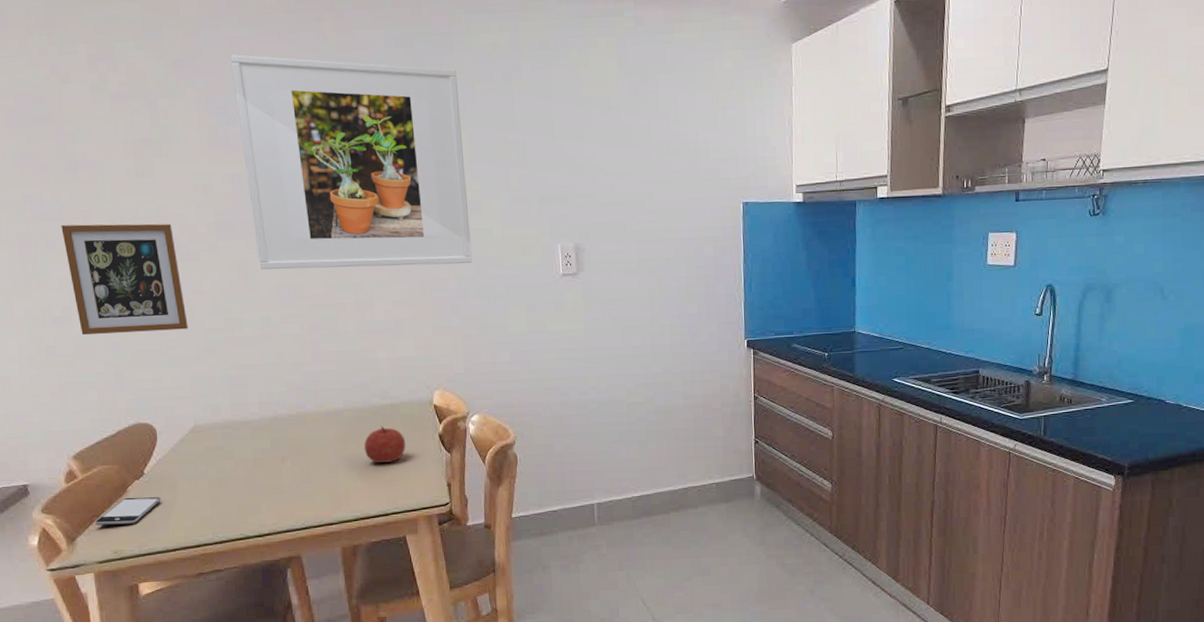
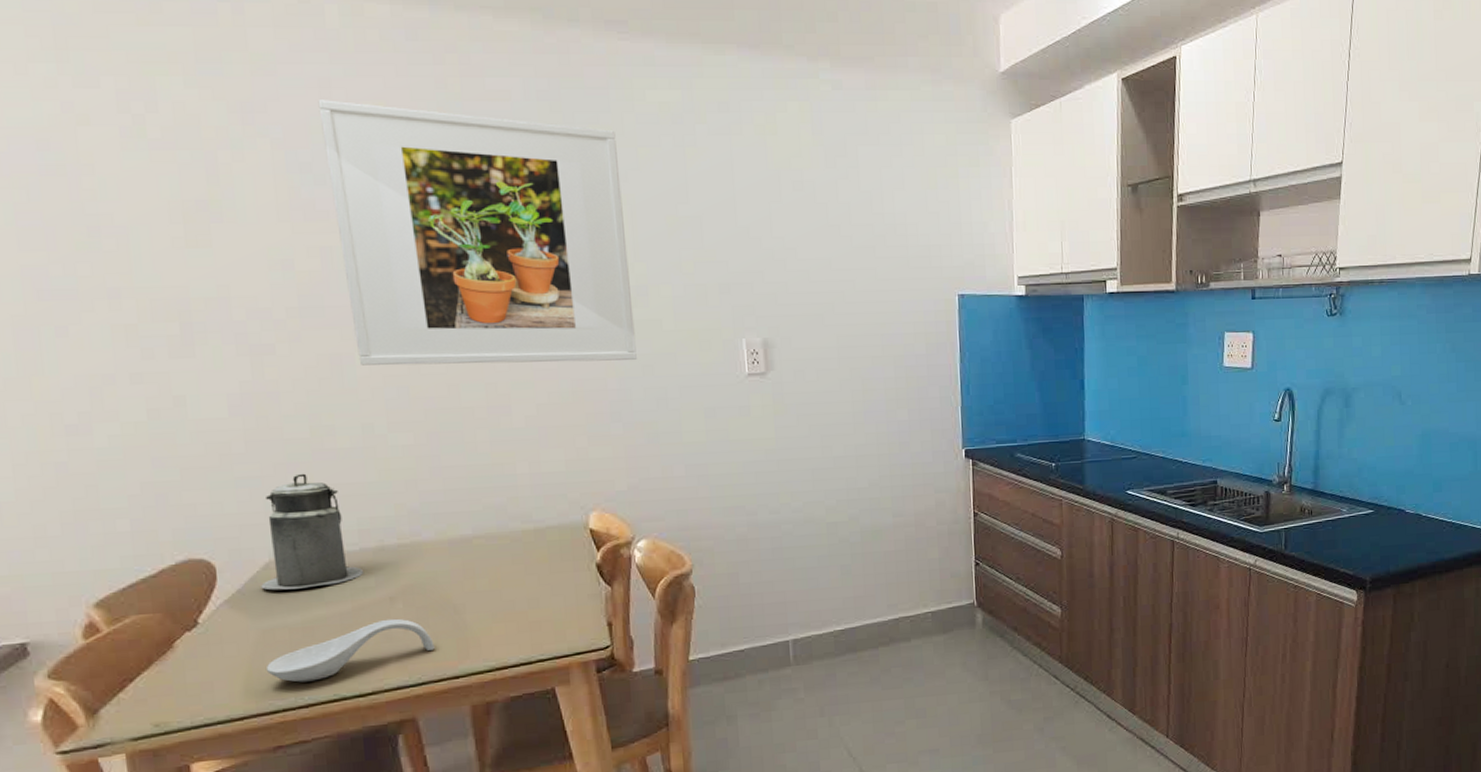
picture frame: present [61,223,188,335] -> none [77,305,261,447]
smartphone: present [95,497,161,526] -> none [127,652,223,692]
canister: none [188,356,262,449] -> present [261,473,363,590]
spoon rest: none [191,474,315,523] -> present [265,618,435,683]
fruit: present [364,425,406,463] -> none [499,555,555,601]

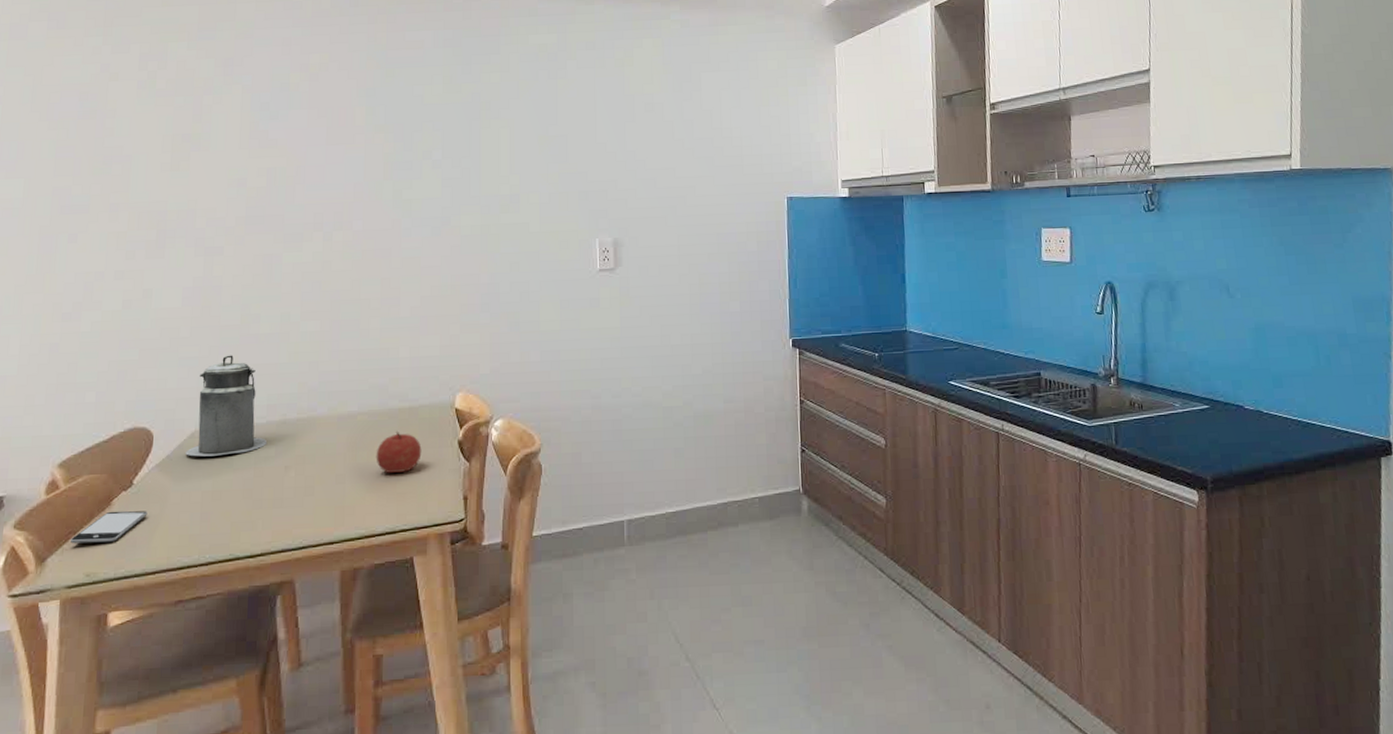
smartphone: none [127,652,223,692] -> present [71,510,148,544]
spoon rest: present [265,618,435,683] -> none [179,486,316,542]
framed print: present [318,100,637,366] -> none [280,54,506,264]
fruit: none [499,555,555,601] -> present [376,430,422,473]

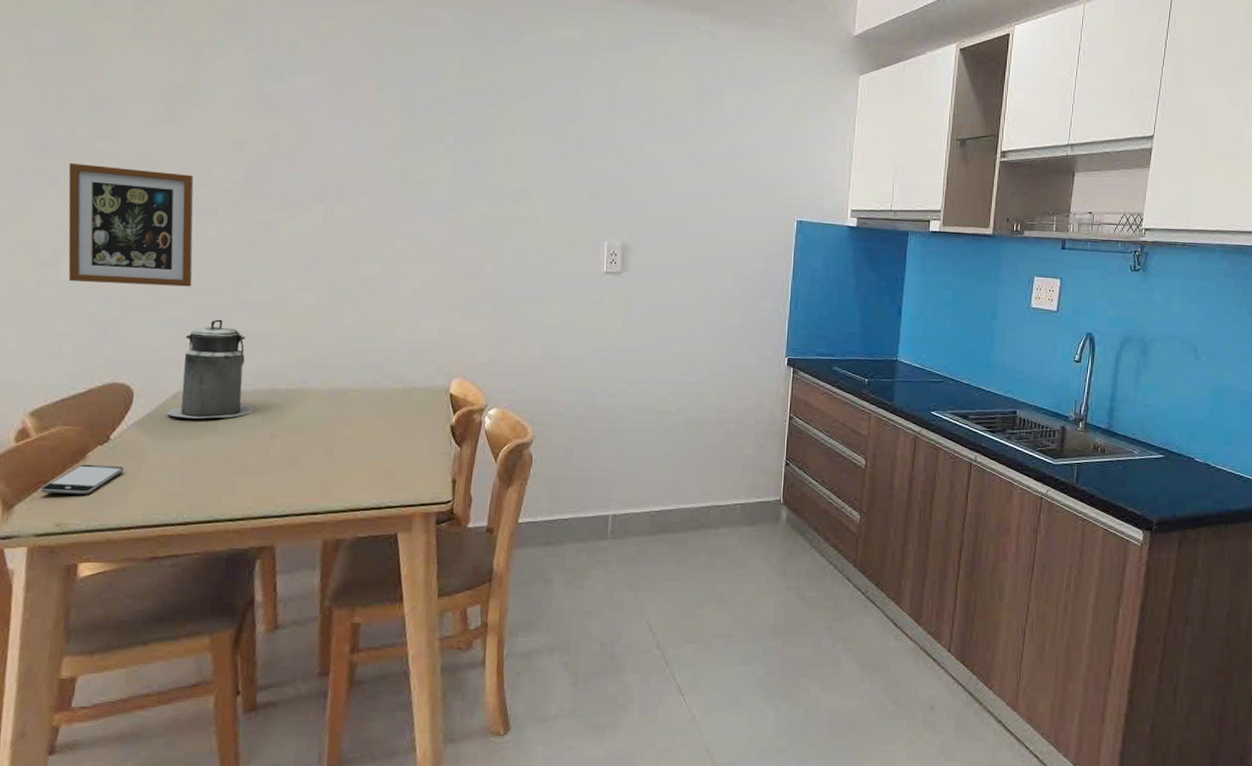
picture frame: none [86,217,203,331] -> present [68,163,194,287]
fruit: present [376,430,422,473] -> none [365,410,413,451]

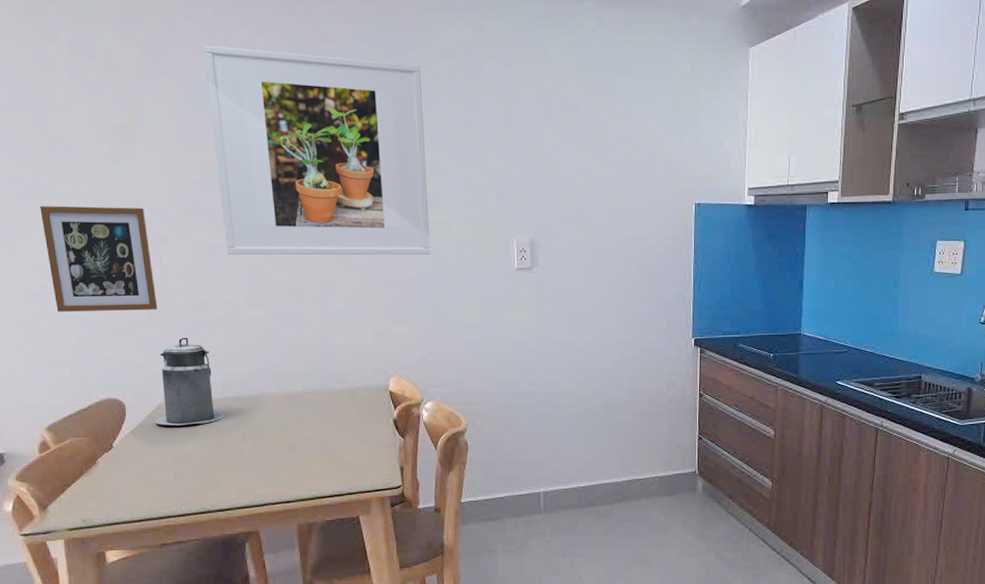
smartphone: present [41,464,124,494] -> none [66,469,128,495]
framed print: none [283,15,523,251] -> present [204,45,430,256]

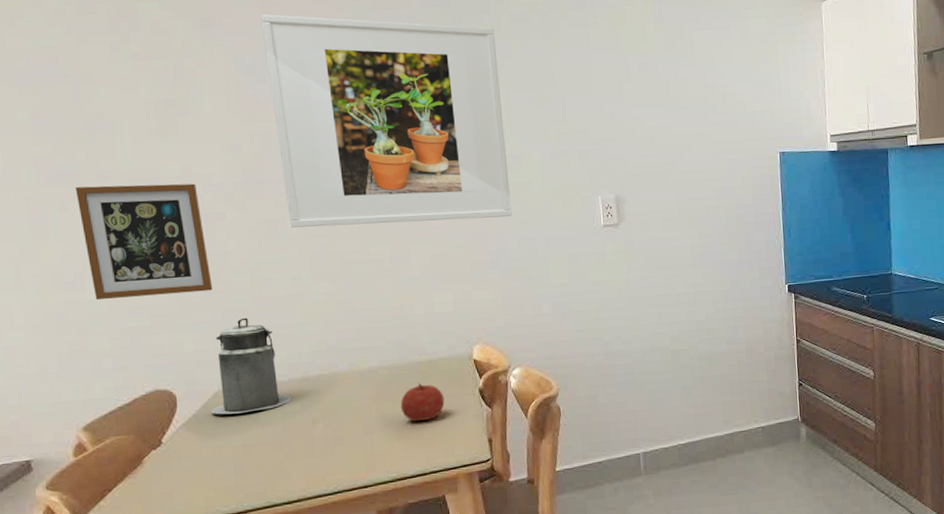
fruit: none [321,409,362,445] -> present [400,382,445,421]

